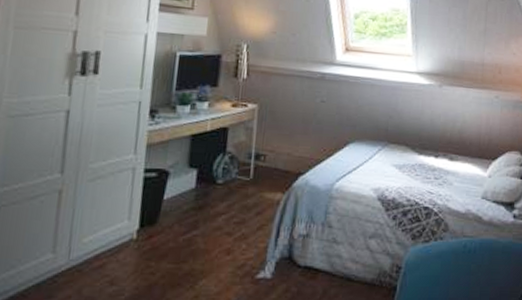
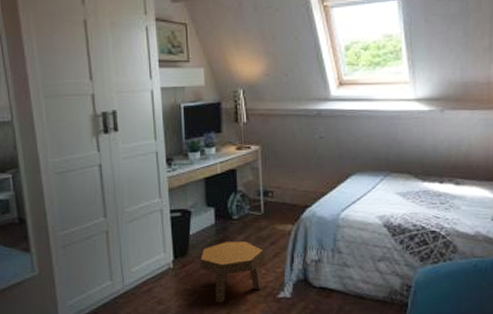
footstool: none [168,209,249,284] -> present [199,242,266,303]

